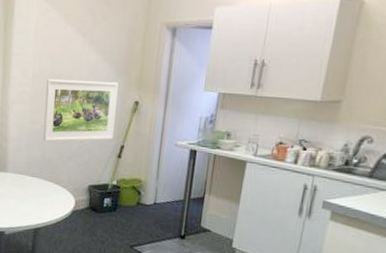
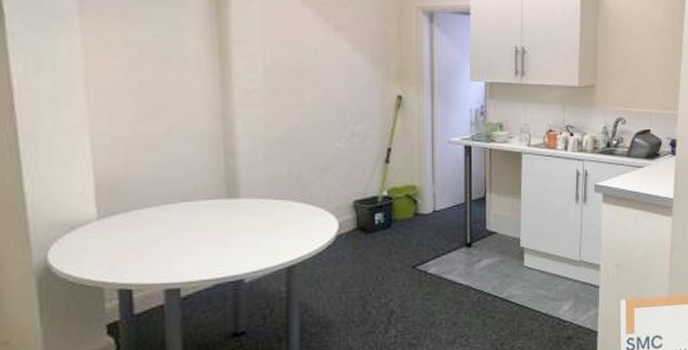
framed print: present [43,79,119,142] -> none [285,73,378,152]

